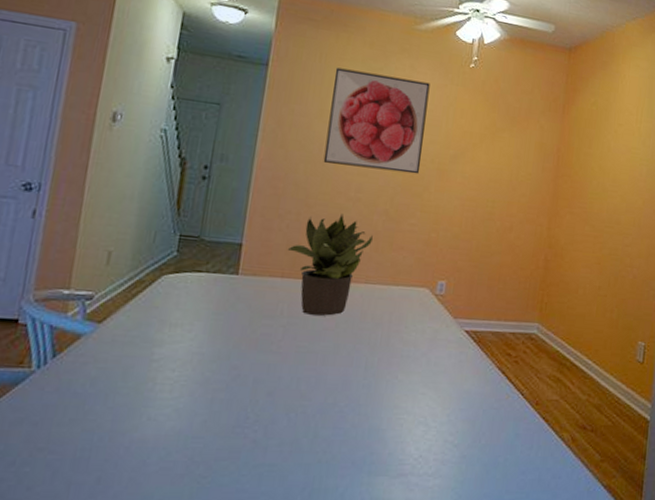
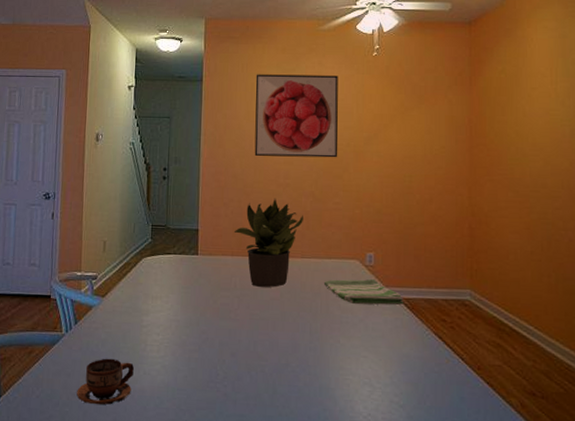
cup: none [44,401,134,462] -> present [77,358,134,405]
dish towel: none [386,308,472,338] -> present [323,278,404,305]

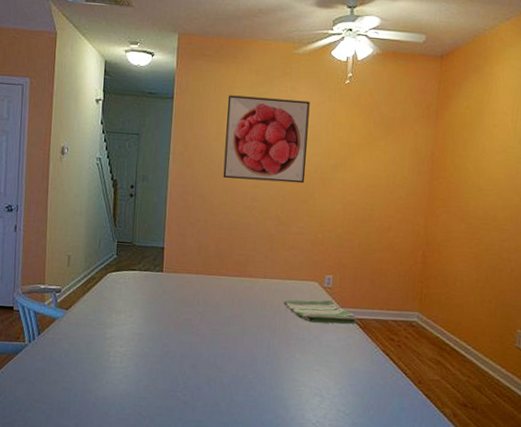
cup: present [77,358,134,405] -> none [39,367,97,411]
potted plant: present [233,198,303,287] -> none [199,220,268,305]

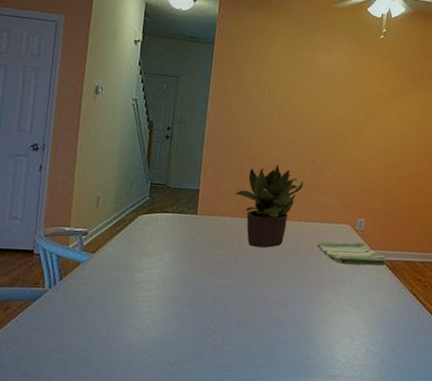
potted plant: none [199,220,268,305] -> present [234,164,303,248]
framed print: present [223,95,310,184] -> none [261,43,347,130]

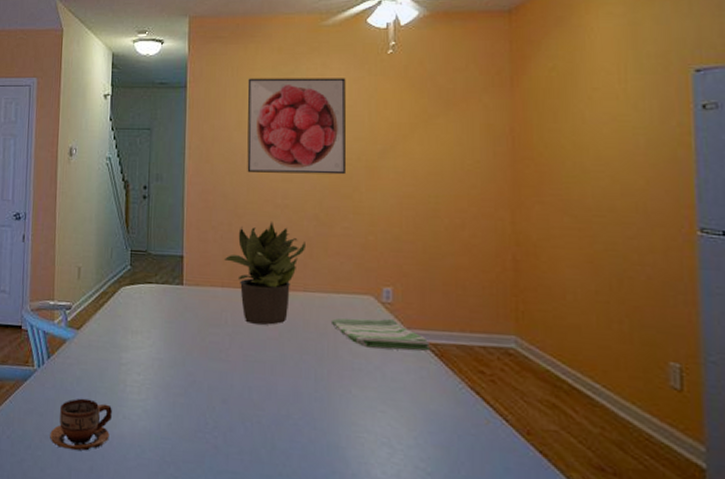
cup: none [57,314,122,360] -> present [50,398,112,451]
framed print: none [261,43,347,130] -> present [247,78,347,175]

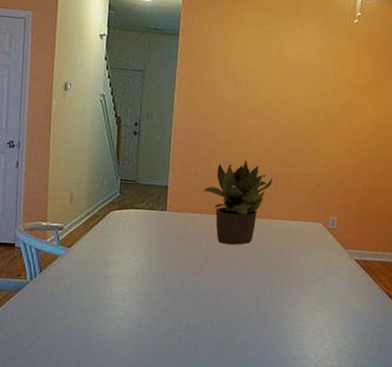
cup: present [50,398,112,451] -> none [41,305,99,348]
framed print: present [247,78,347,175] -> none [228,32,318,124]
dish towel: present [330,318,431,351] -> none [287,240,361,266]

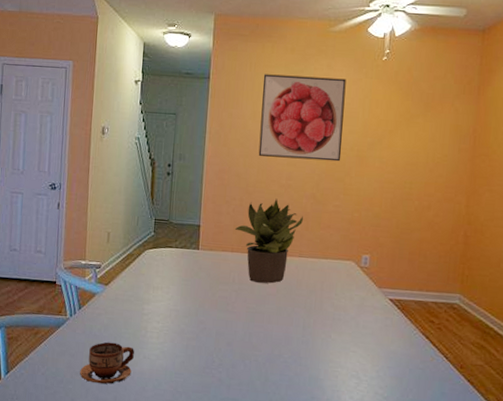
cup: none [41,305,99,348] -> present [80,342,134,384]
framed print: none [228,32,318,124] -> present [258,74,346,162]

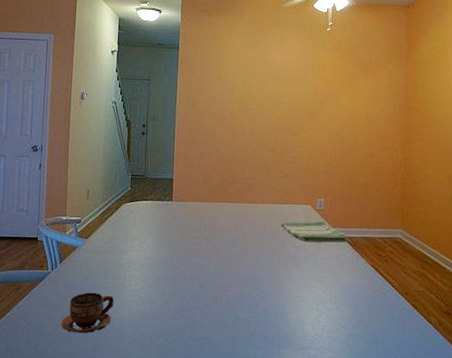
potted plant: present [234,198,303,284] -> none [204,152,265,229]
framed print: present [258,74,346,162] -> none [224,43,297,118]
dish towel: none [319,278,396,306] -> present [280,220,348,243]

